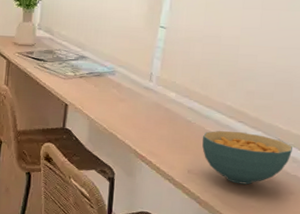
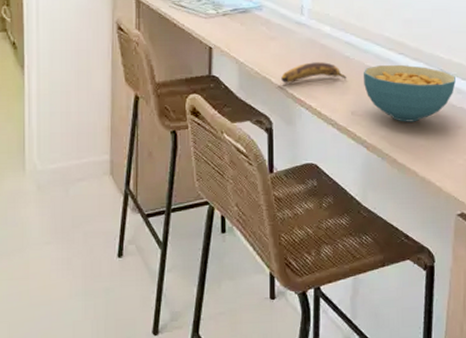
banana: none [126,123,187,141] -> present [281,62,347,84]

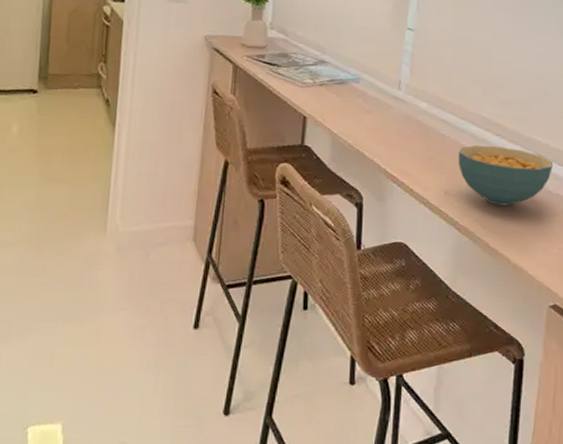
banana: present [281,62,347,84] -> none [374,138,441,159]

